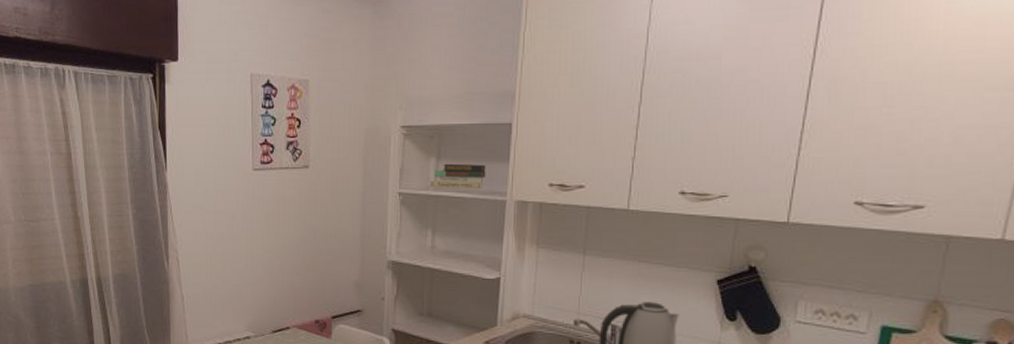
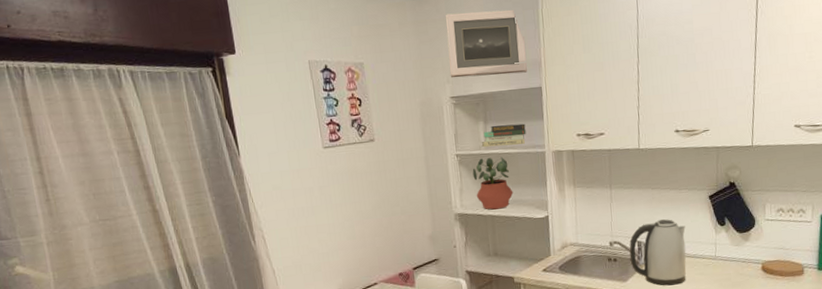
picture frame: none [404,30,499,105] -> present [446,9,527,78]
potted plant: none [415,201,461,262] -> present [472,157,513,210]

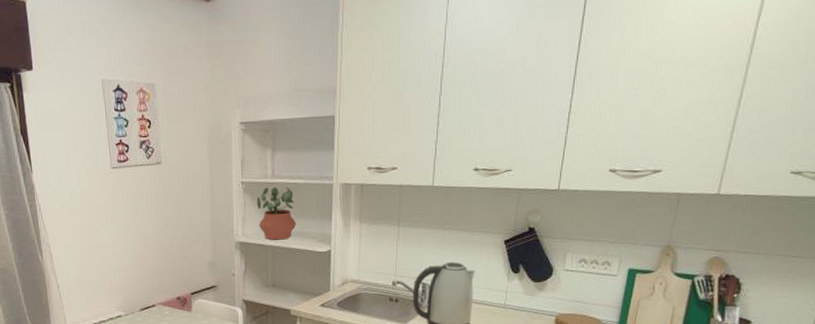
picture frame: present [446,9,527,78] -> none [240,32,322,103]
books: present [481,123,526,148] -> none [268,153,315,176]

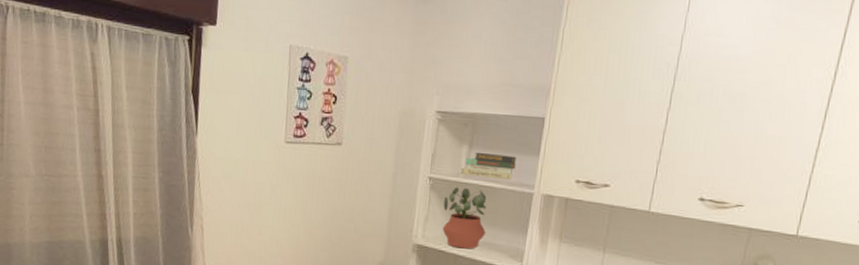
books: none [268,153,315,176] -> present [460,151,517,181]

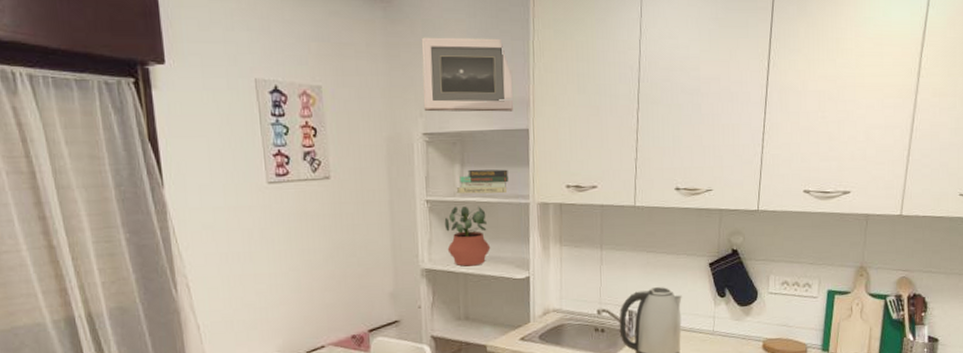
picture frame: none [441,17,537,98] -> present [421,37,514,112]

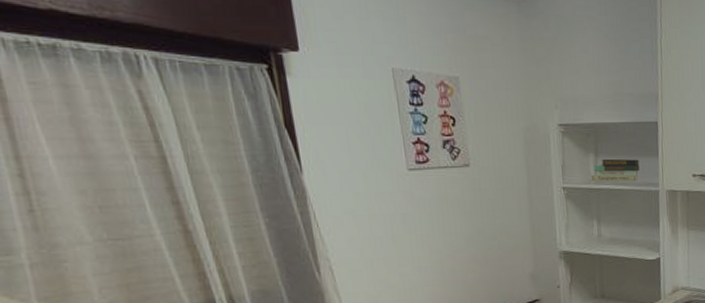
picture frame: present [421,37,514,112] -> none [555,33,643,105]
potted plant: present [444,206,491,267] -> none [580,193,624,249]

